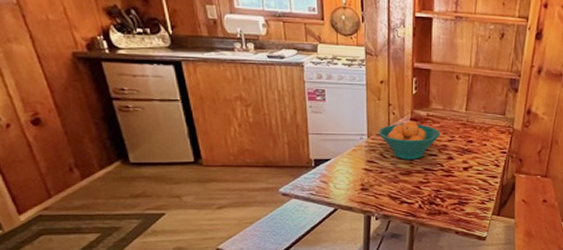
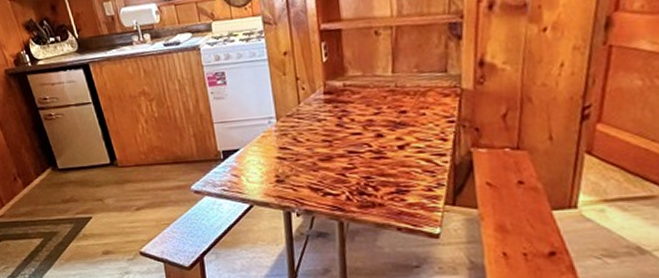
fruit bowl: present [378,120,440,160] -> none [287,94,363,143]

